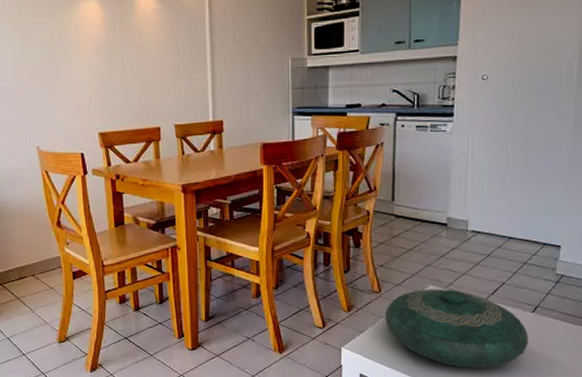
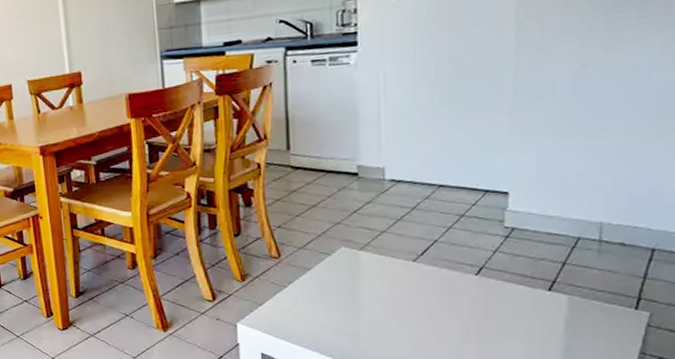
decorative bowl: present [384,289,529,368] -> none [287,250,474,344]

